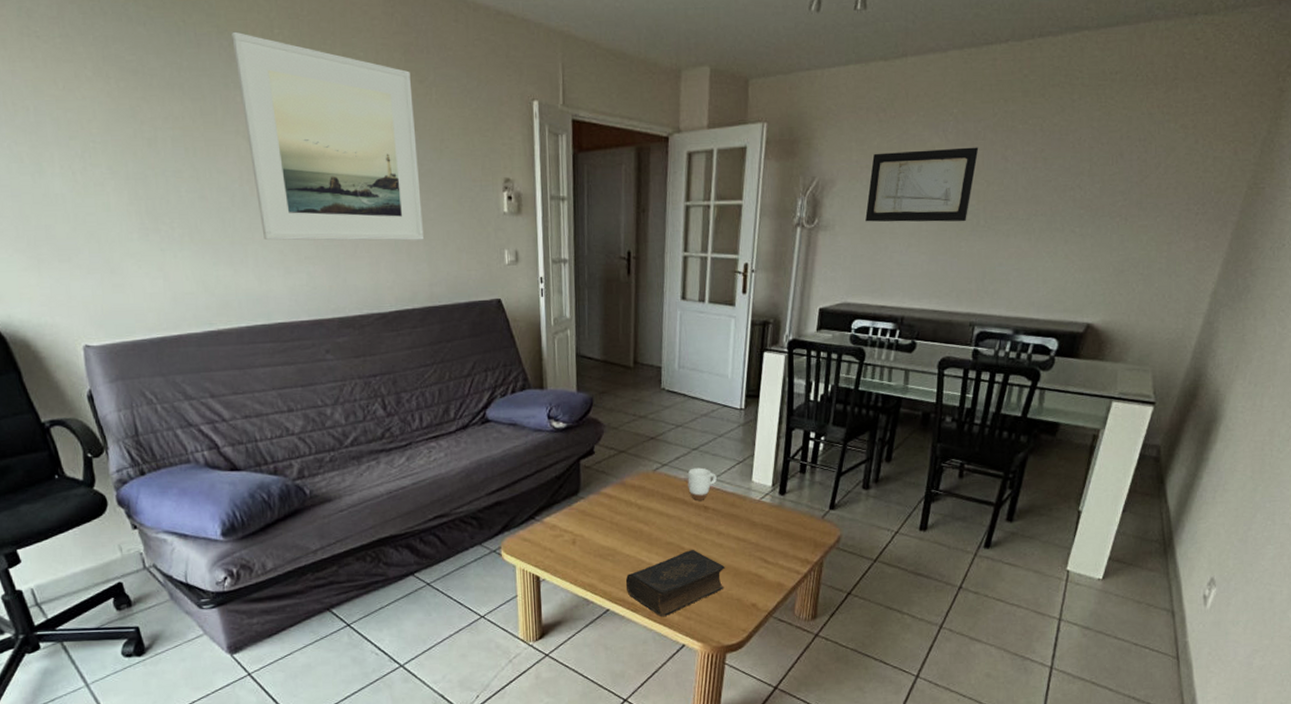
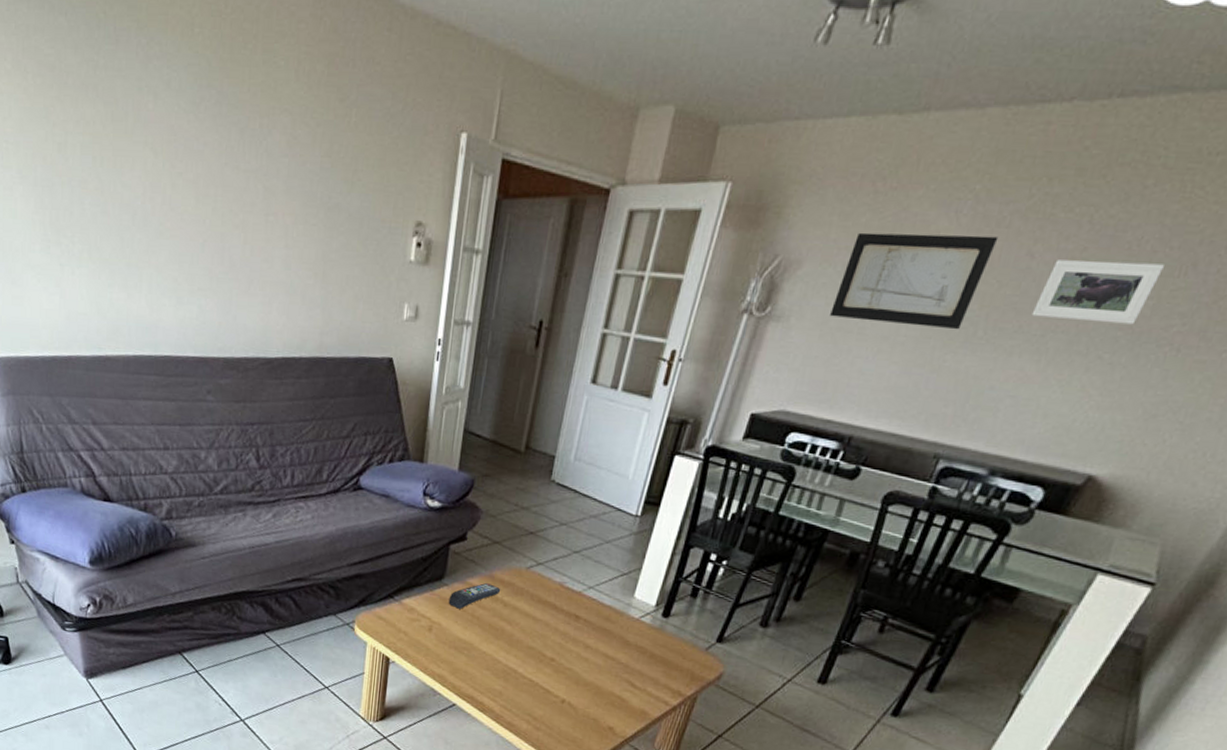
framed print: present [231,31,425,241] -> none [151,28,331,283]
remote control: none [587,490,634,519] -> present [448,583,501,609]
book: present [625,550,725,617] -> none [477,658,587,723]
mug: present [687,467,717,500] -> none [561,572,595,608]
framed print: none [1016,156,1100,205] -> present [1031,260,1164,325]

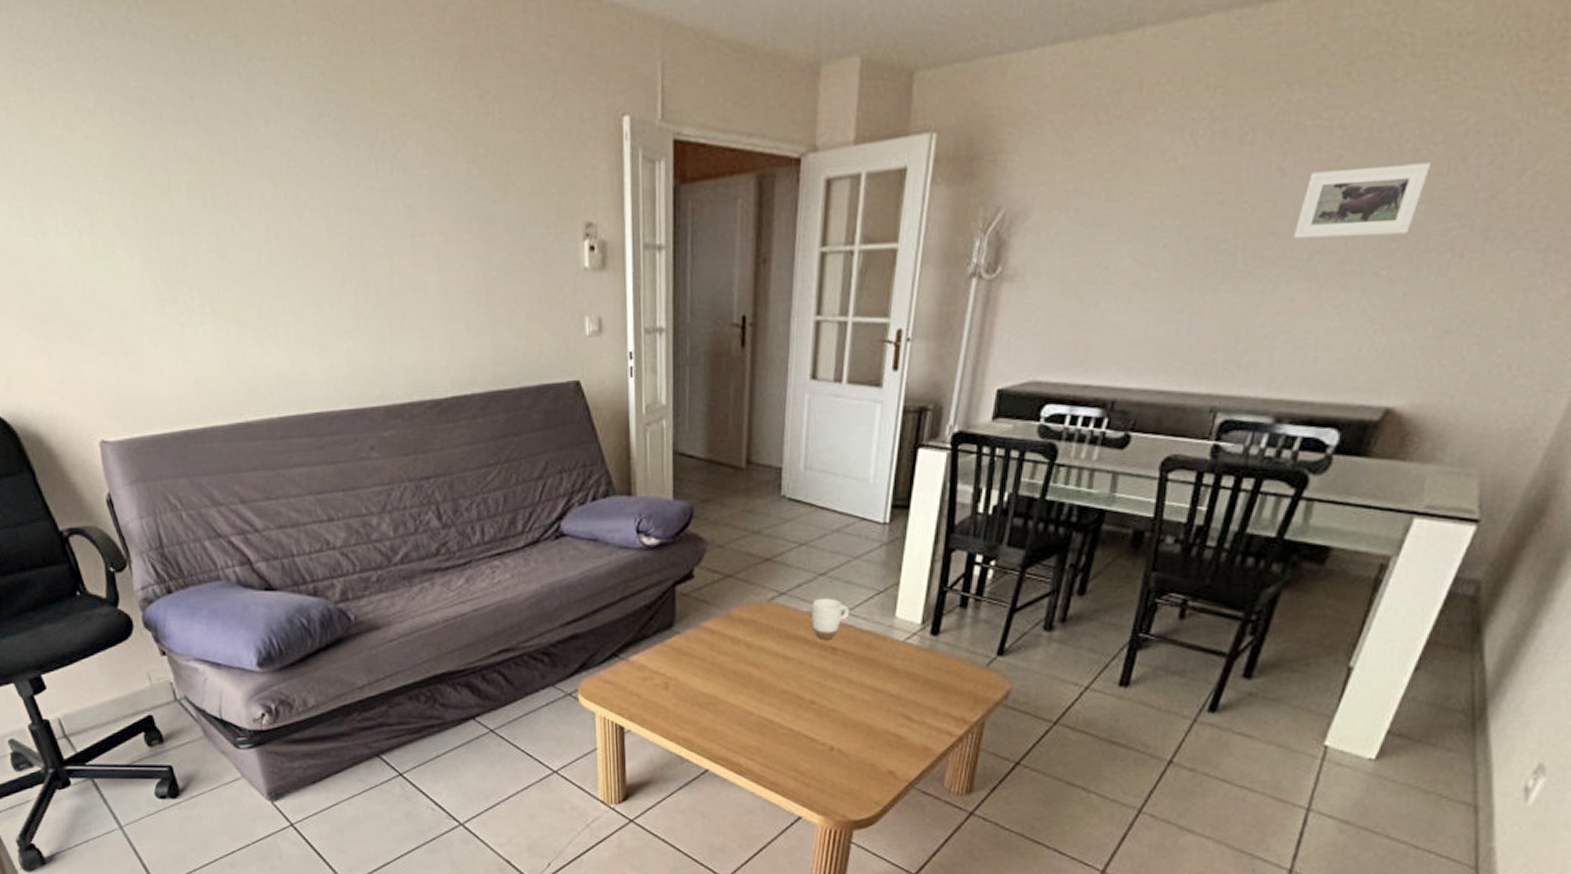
remote control: present [448,583,501,609] -> none [683,625,742,659]
mug: none [561,572,595,608] -> present [811,598,849,639]
wall art: present [830,232,999,330] -> none [1069,155,1243,269]

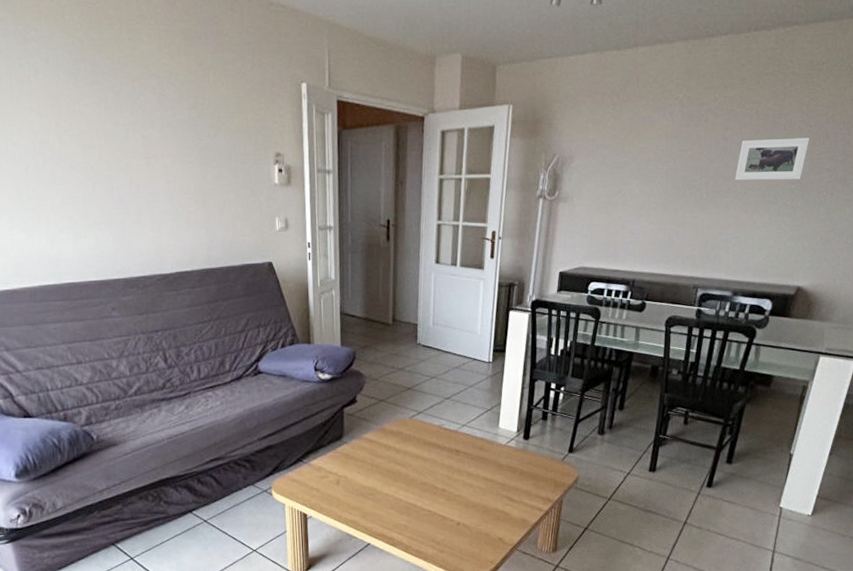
mug: present [811,598,849,639] -> none [441,415,467,445]

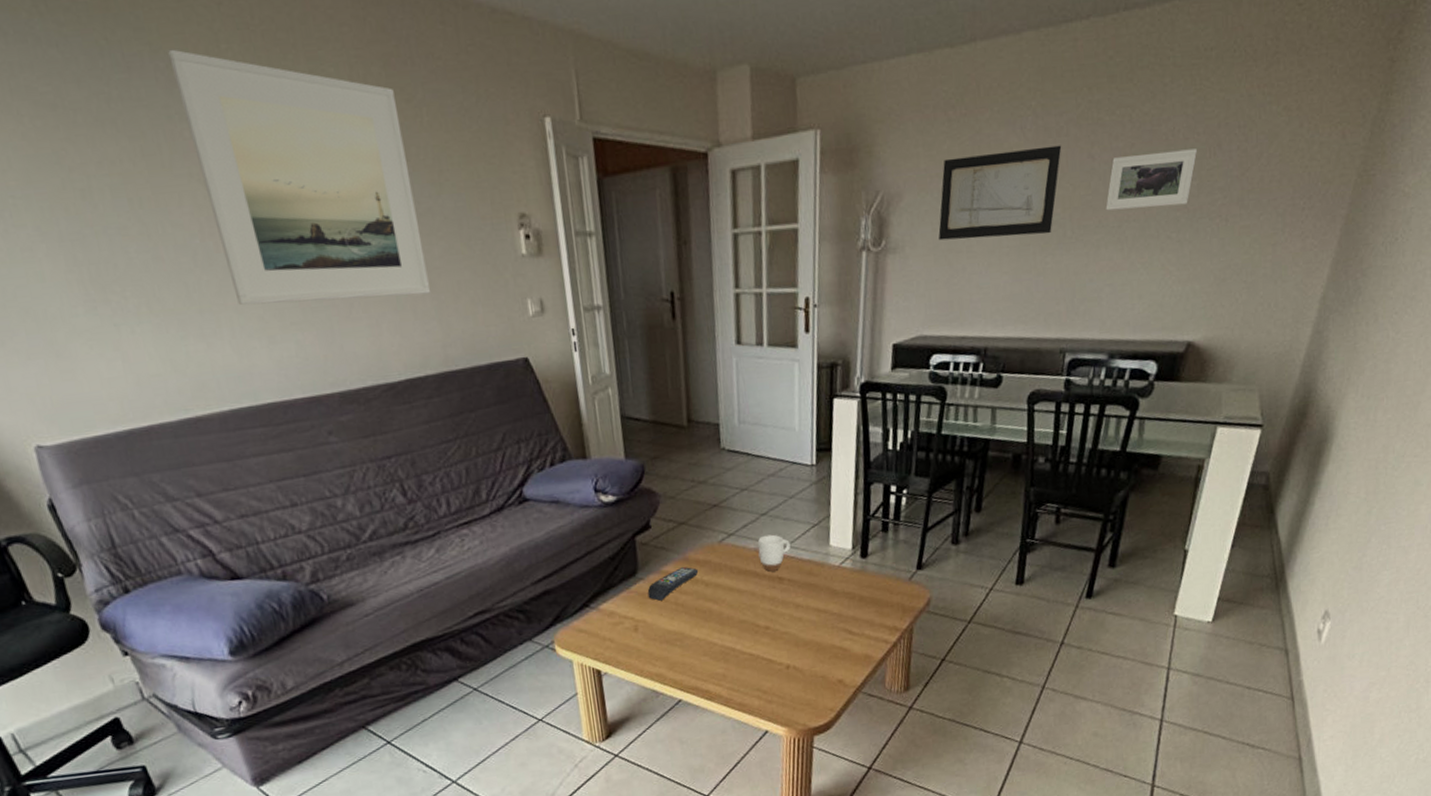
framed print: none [26,17,203,209] -> present [168,49,431,305]
remote control: none [350,436,392,461] -> present [647,567,699,601]
mug: none [441,415,467,445] -> present [758,534,791,572]
wall art: none [601,128,702,195] -> present [938,145,1062,241]

